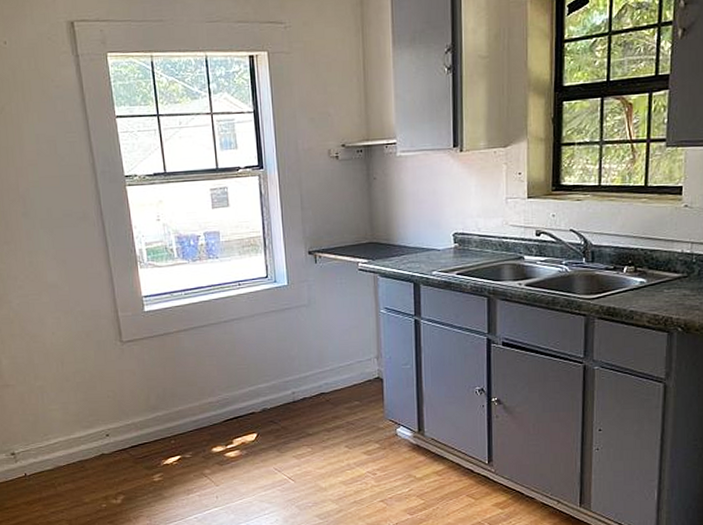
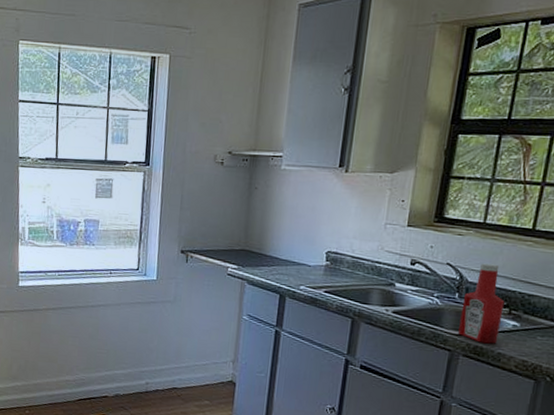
ketchup bottle: none [590,225,629,304] -> present [458,263,505,344]

